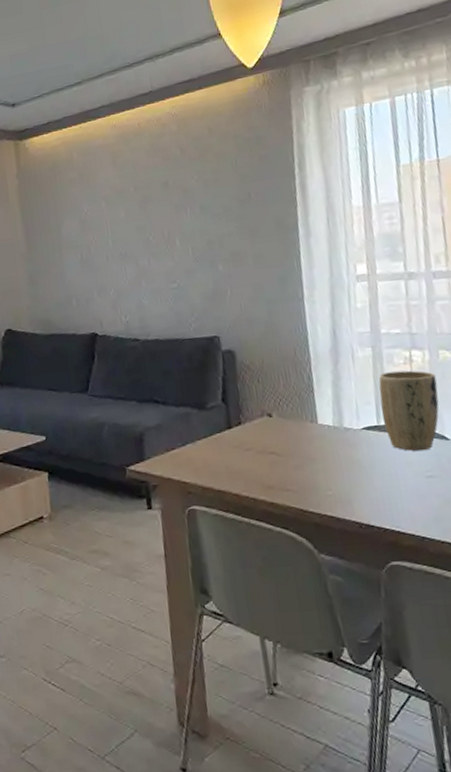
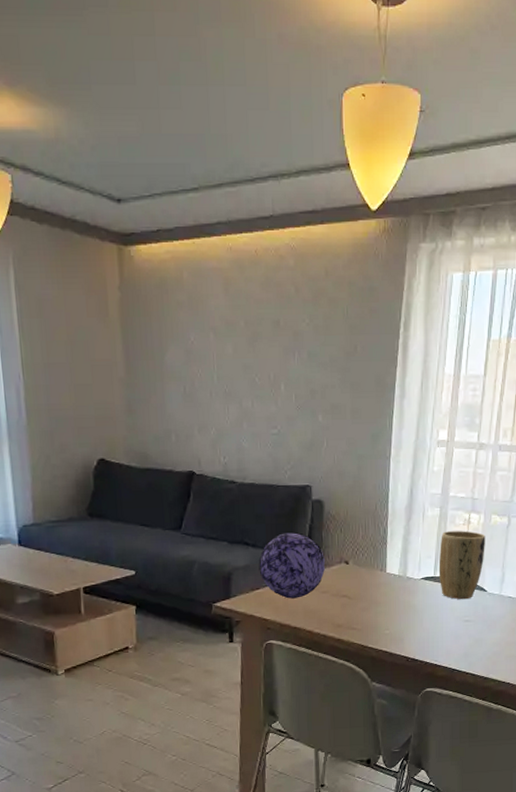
decorative ball: none [171,386,246,459] -> present [258,532,326,599]

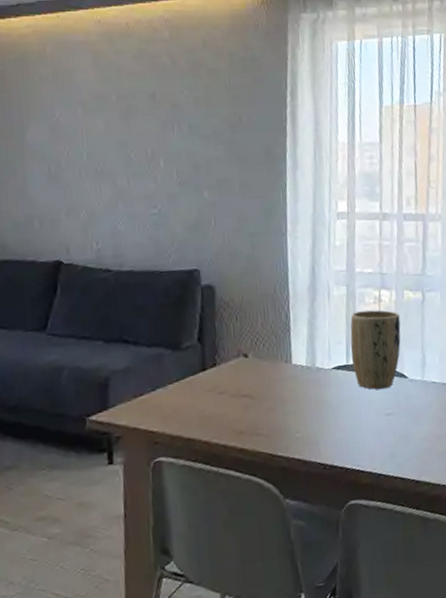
decorative ball: present [258,532,326,599] -> none [141,324,221,404]

